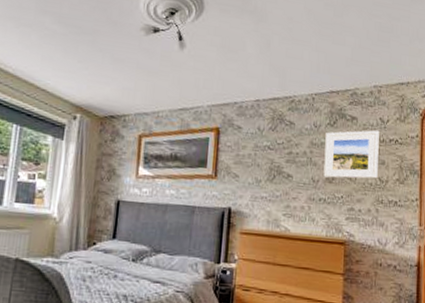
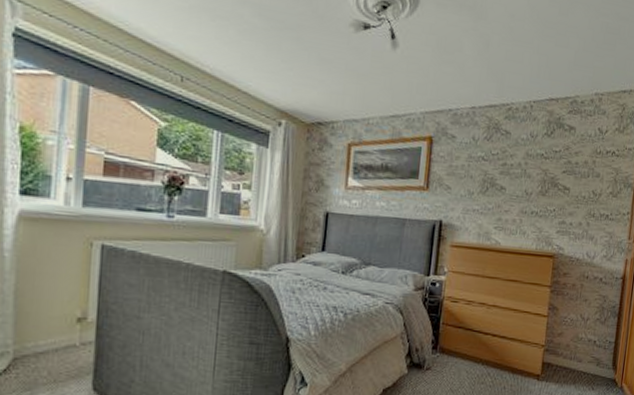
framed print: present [323,130,380,179] -> none [537,141,597,192]

